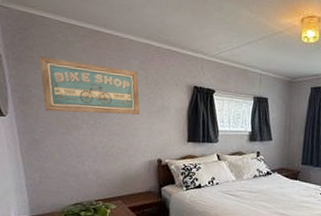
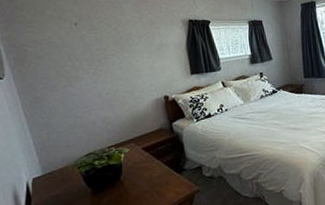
wall art: present [39,56,140,115] -> none [30,13,139,67]

